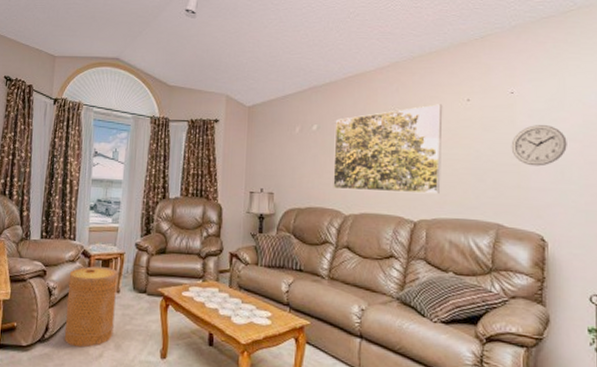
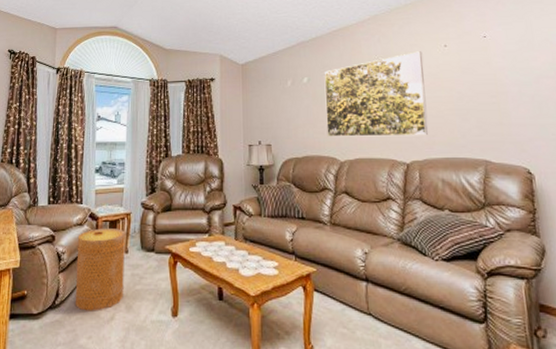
wall clock: present [511,125,567,167] -> none [489,65,541,104]

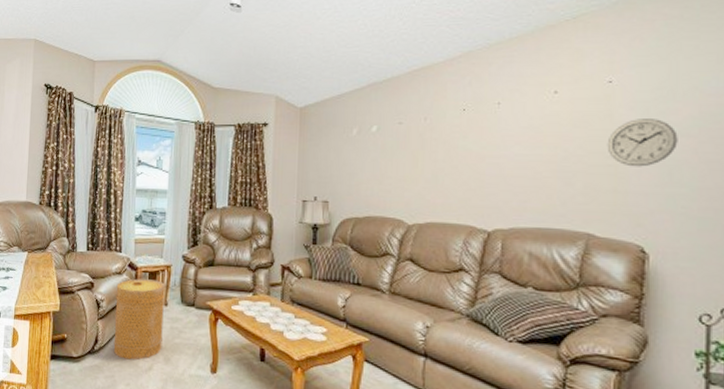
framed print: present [324,51,428,137] -> none [395,98,525,201]
wall clock: none [489,65,541,104] -> present [607,119,678,167]

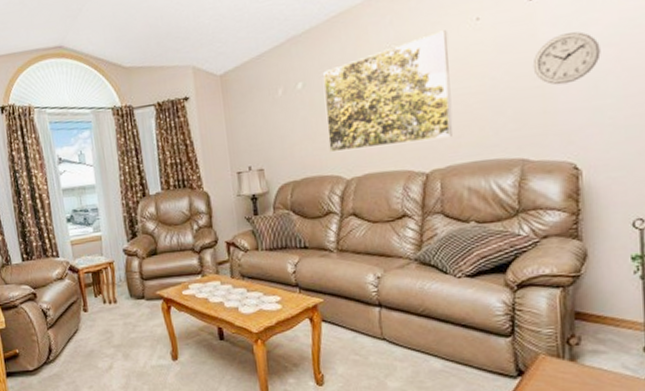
basket: present [113,278,166,360] -> none [61,279,119,363]
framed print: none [395,98,525,201] -> present [323,30,453,153]

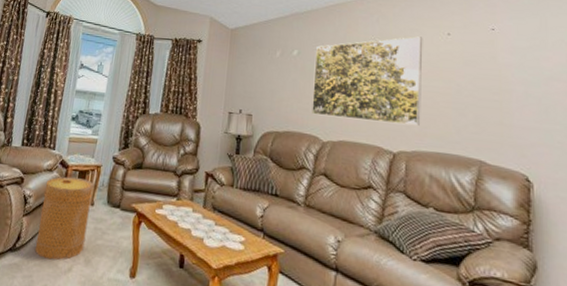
basket: none [61,279,119,363] -> present [35,176,93,260]
wall clock: present [532,31,601,85] -> none [492,62,551,105]

